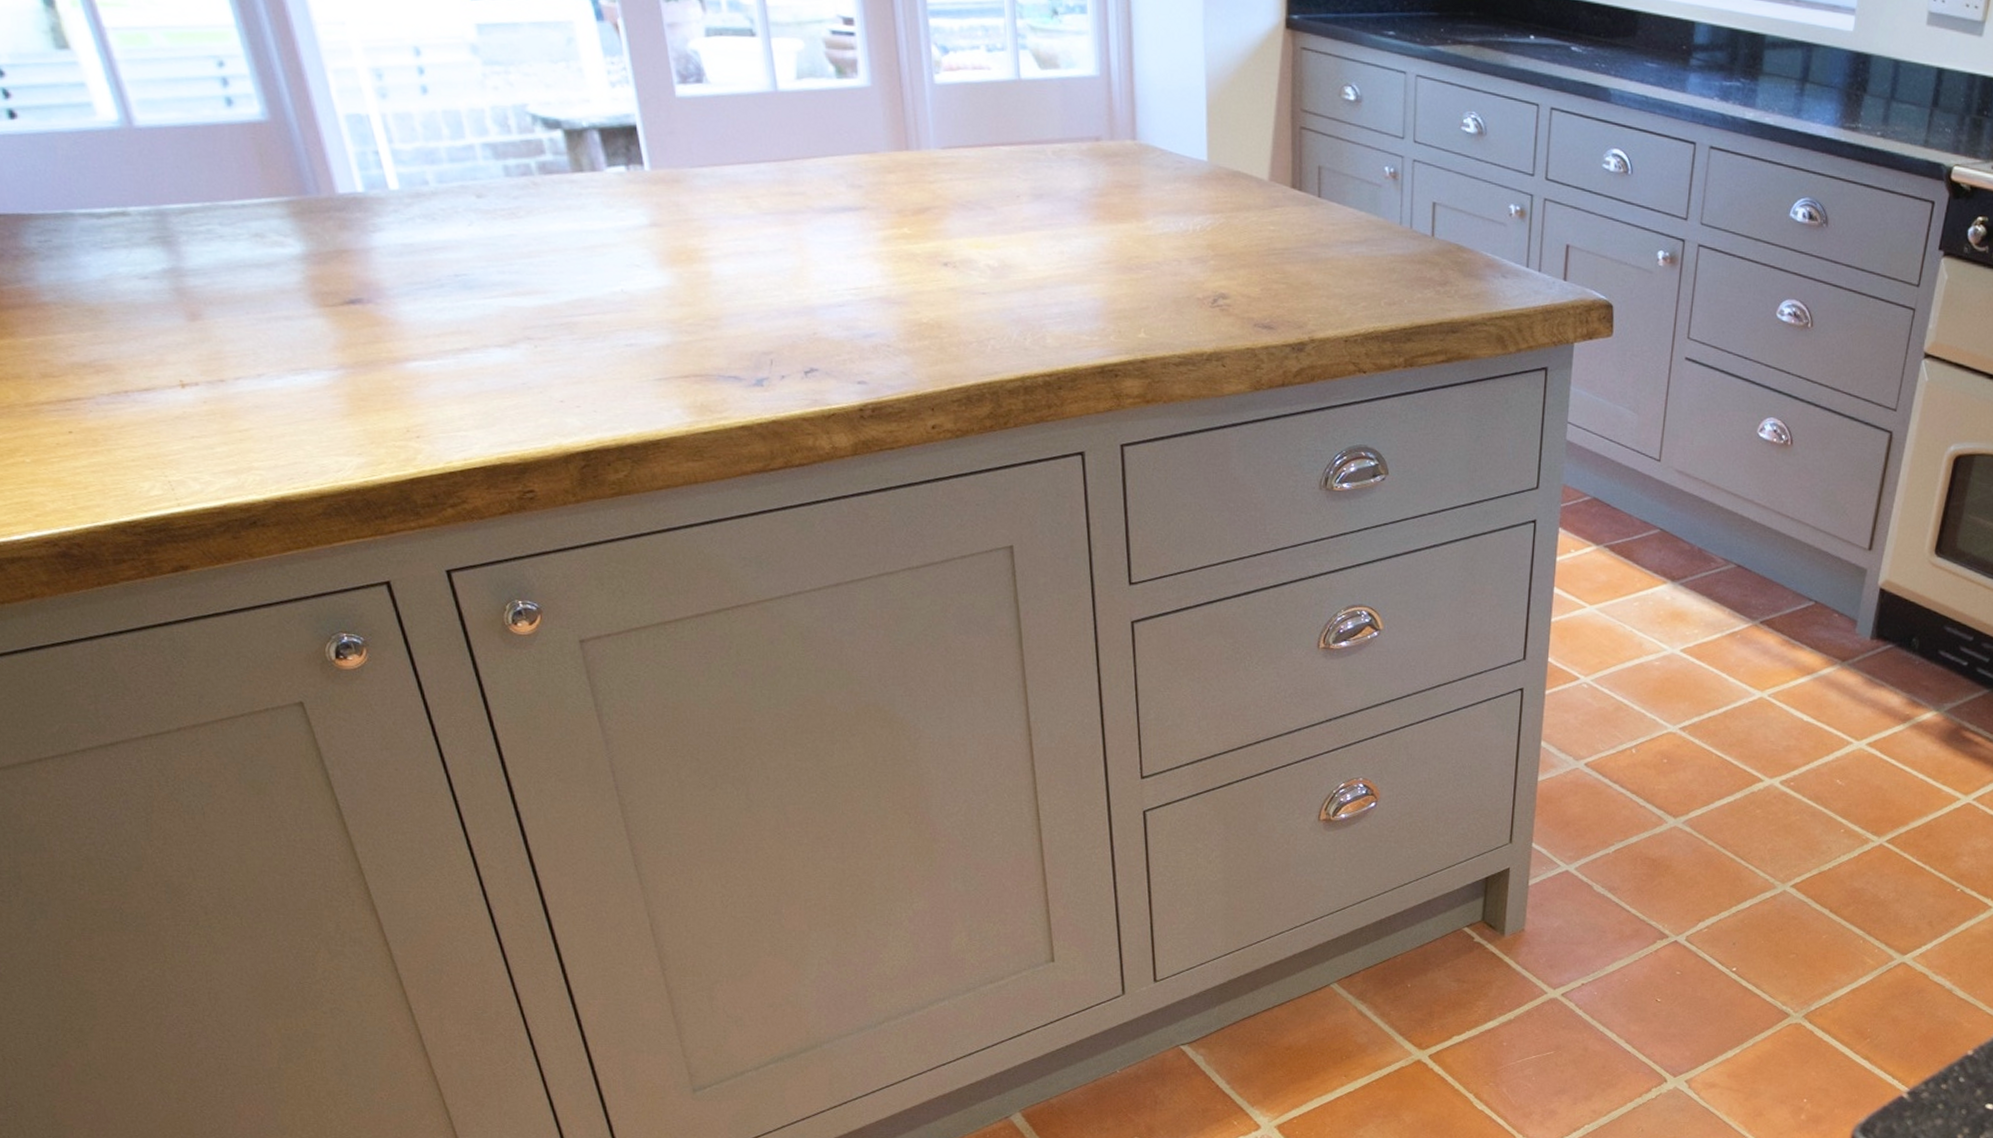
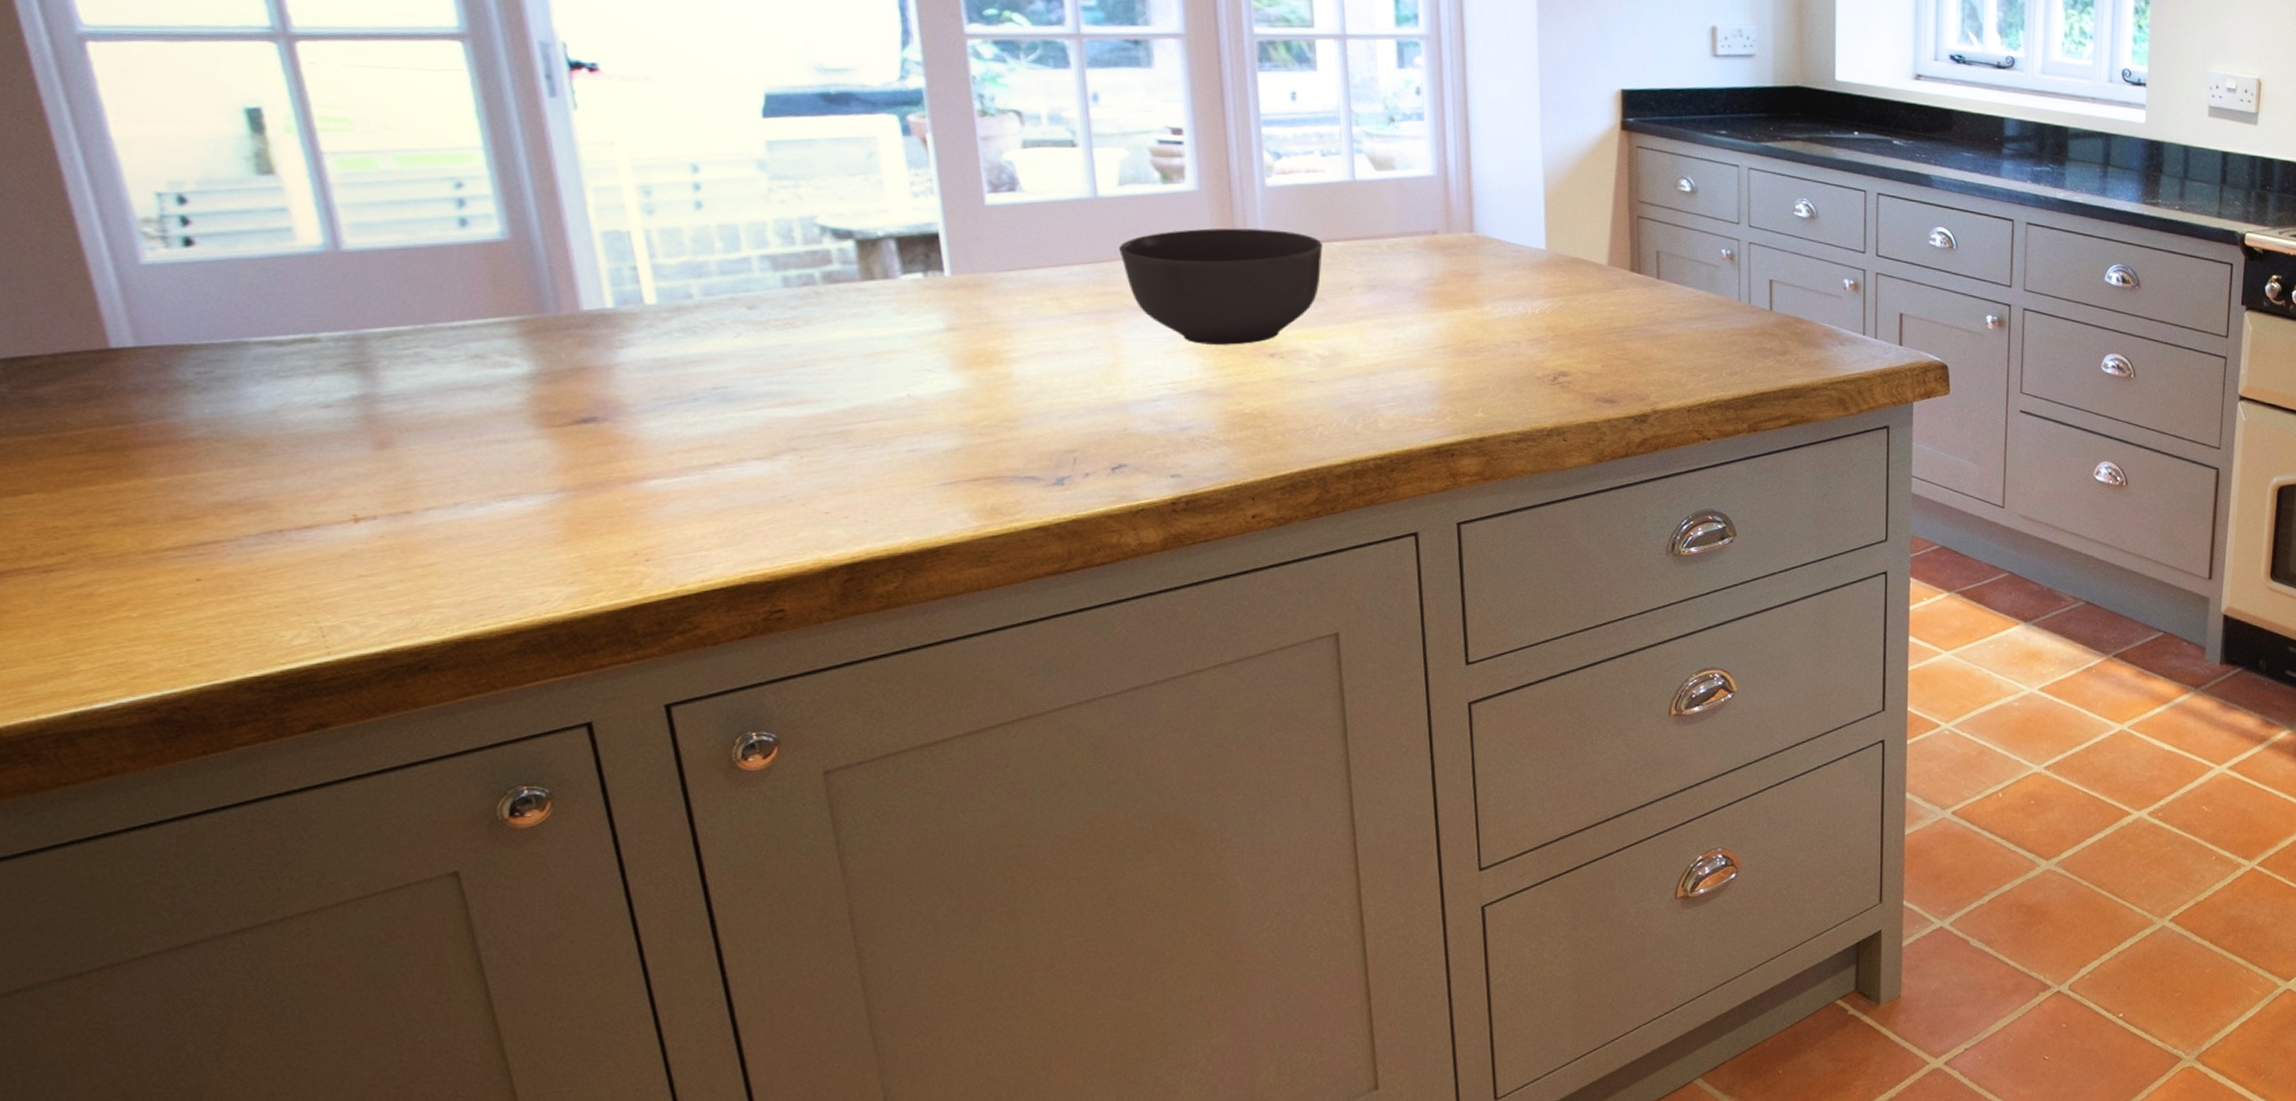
bowl: none [799,127,991,252] -> present [1118,228,1324,345]

